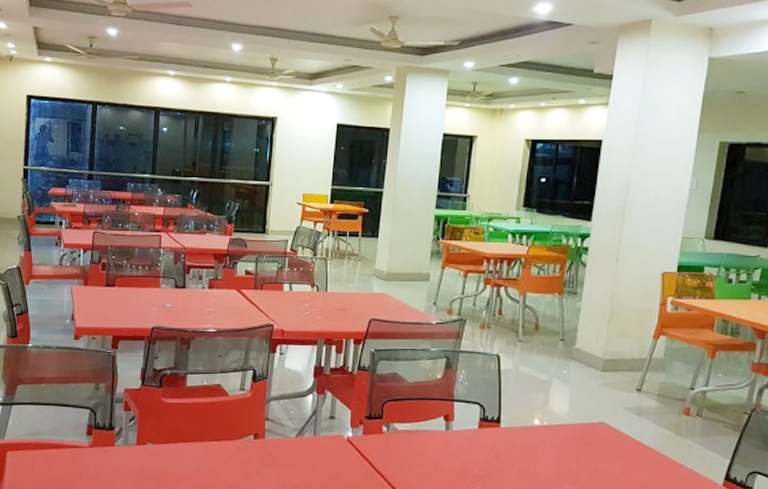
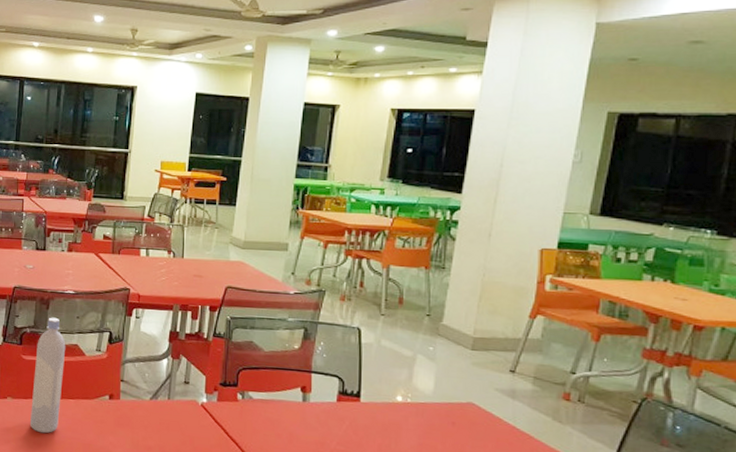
bottle: none [171,357,208,479] -> present [29,317,66,434]

